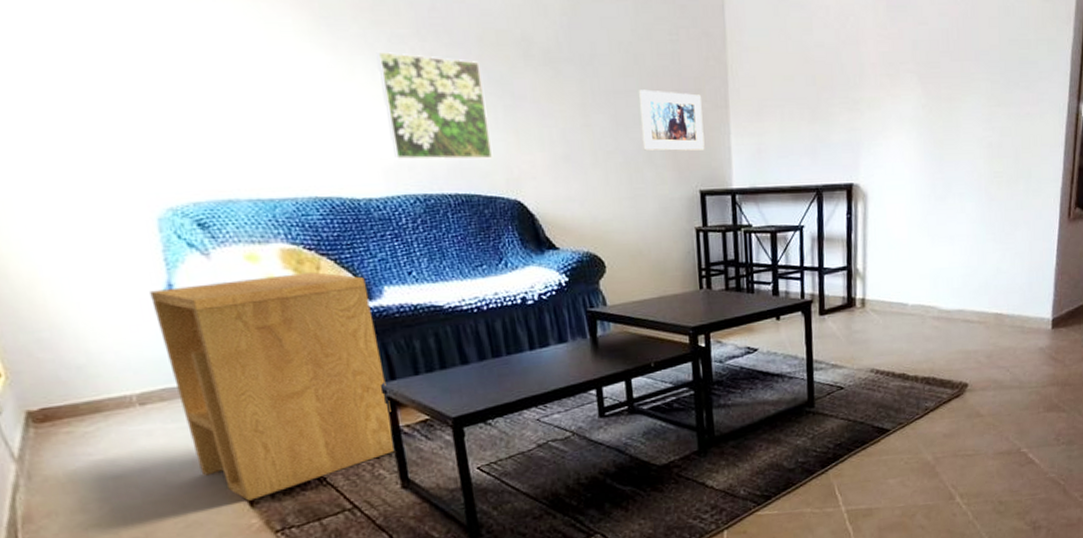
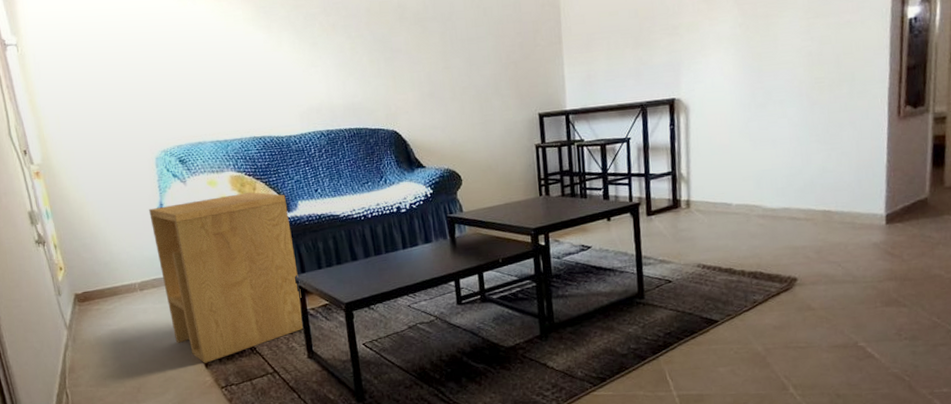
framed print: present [376,51,493,160] -> none [296,26,377,105]
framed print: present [638,89,705,151] -> none [487,34,542,84]

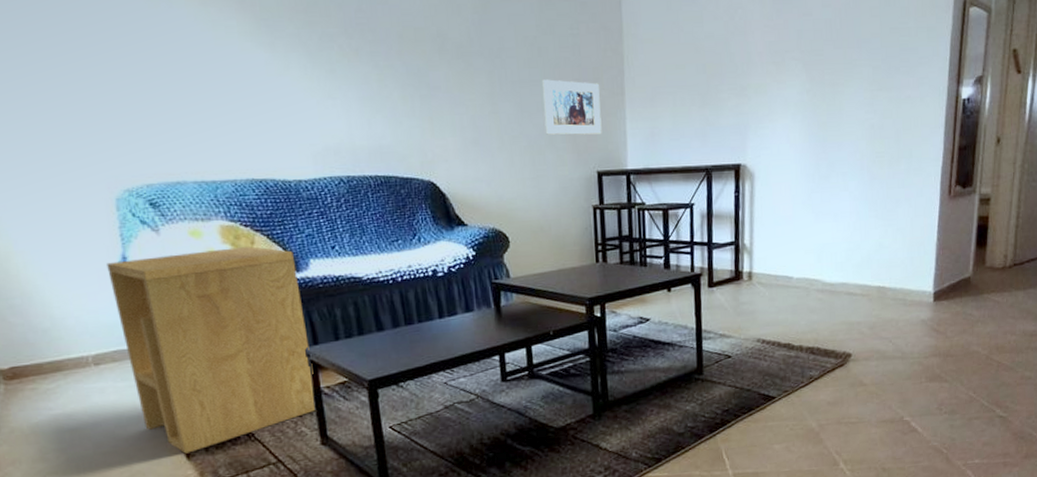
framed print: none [487,34,542,84] -> present [541,79,602,135]

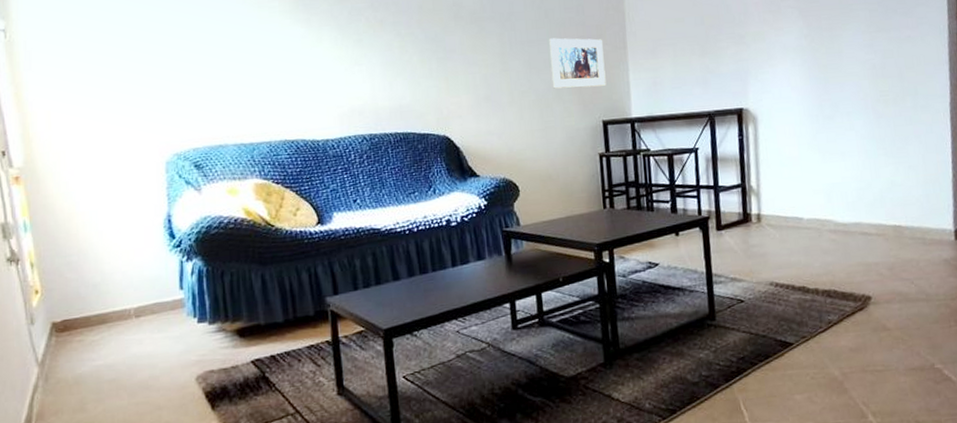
side table: present [106,246,315,454] -> none [154,202,333,404]

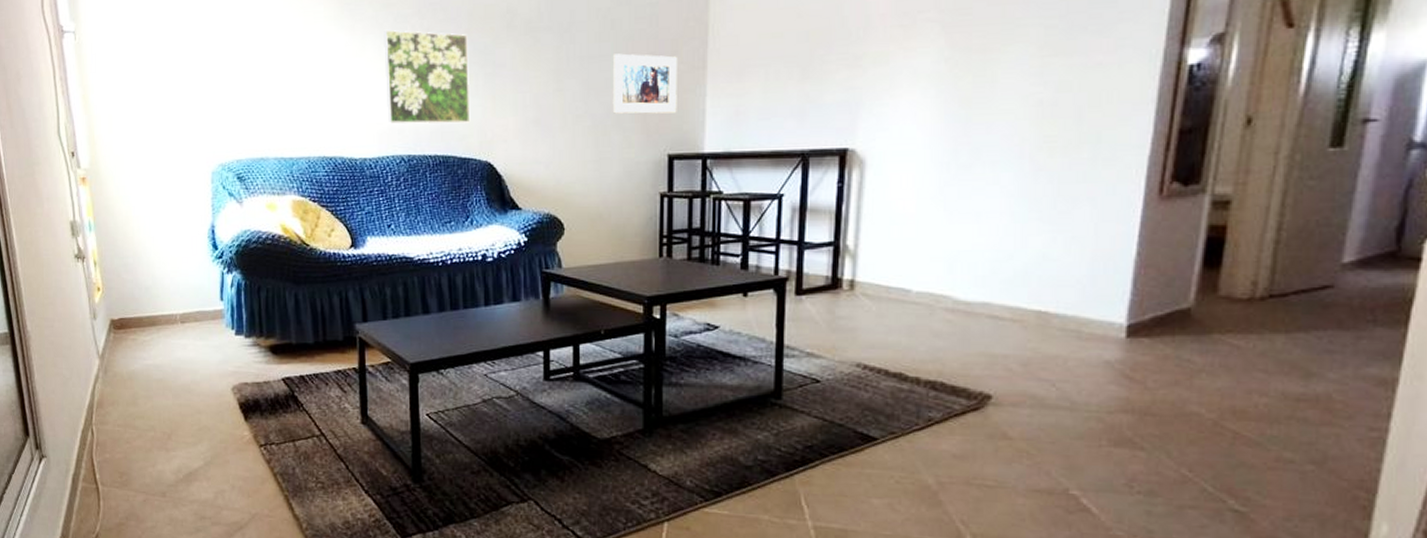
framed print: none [339,22,427,106] -> present [384,29,471,124]

